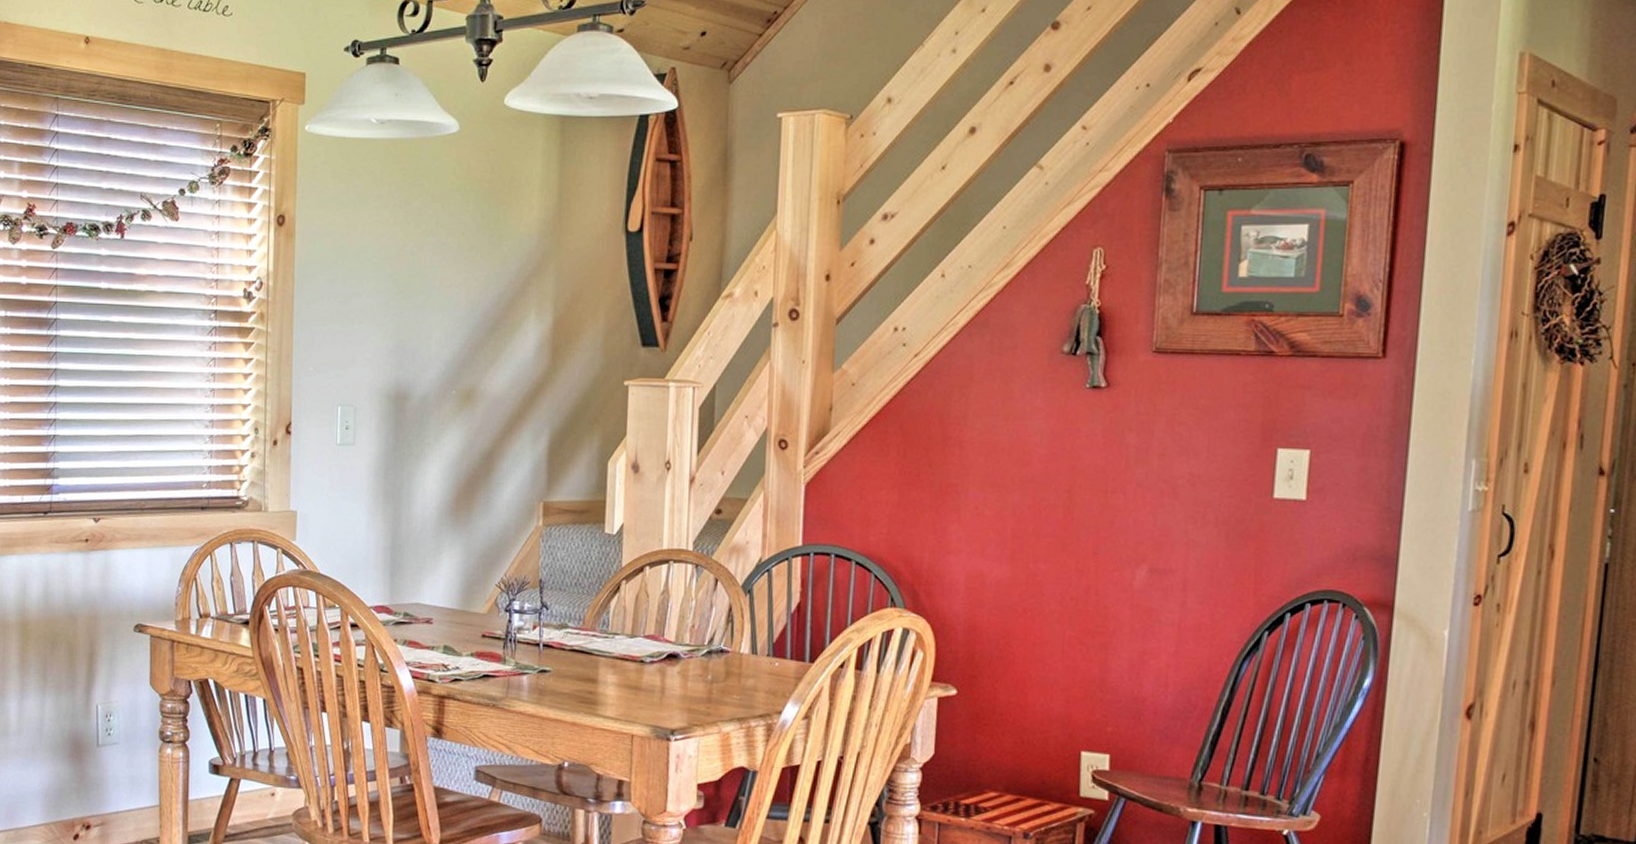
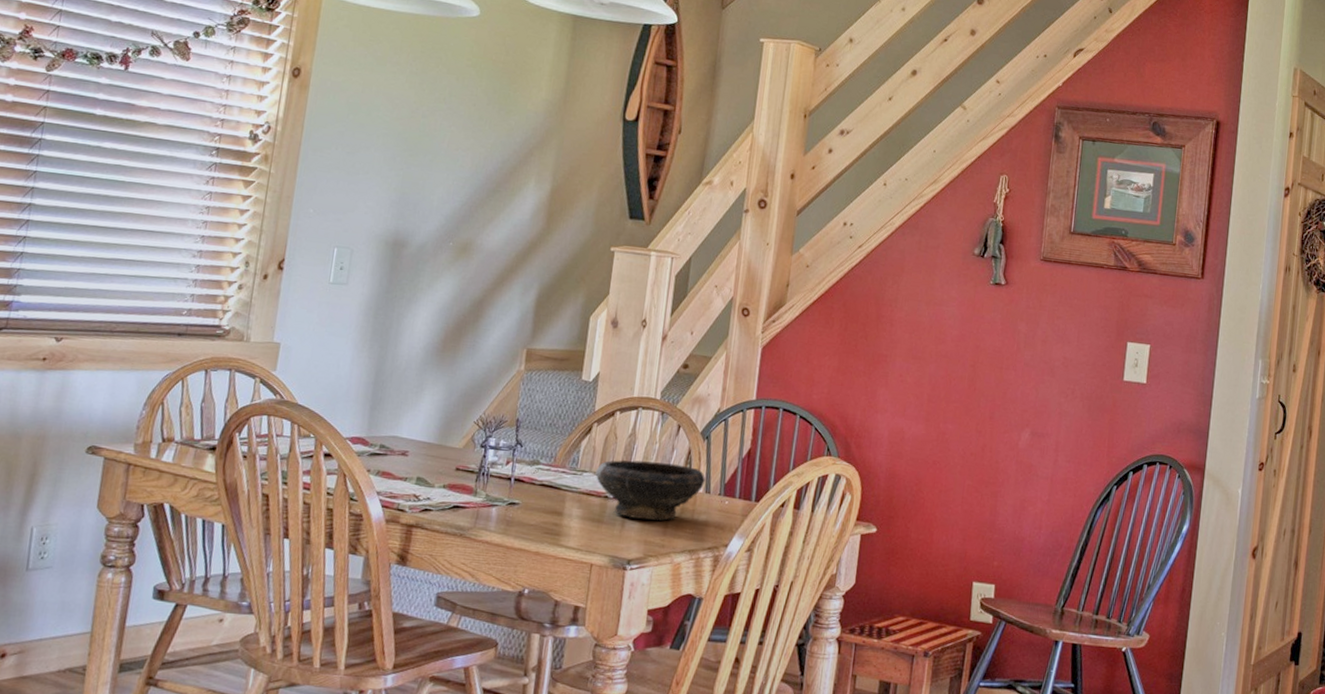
bowl: none [628,620,750,686] -> present [595,460,705,521]

